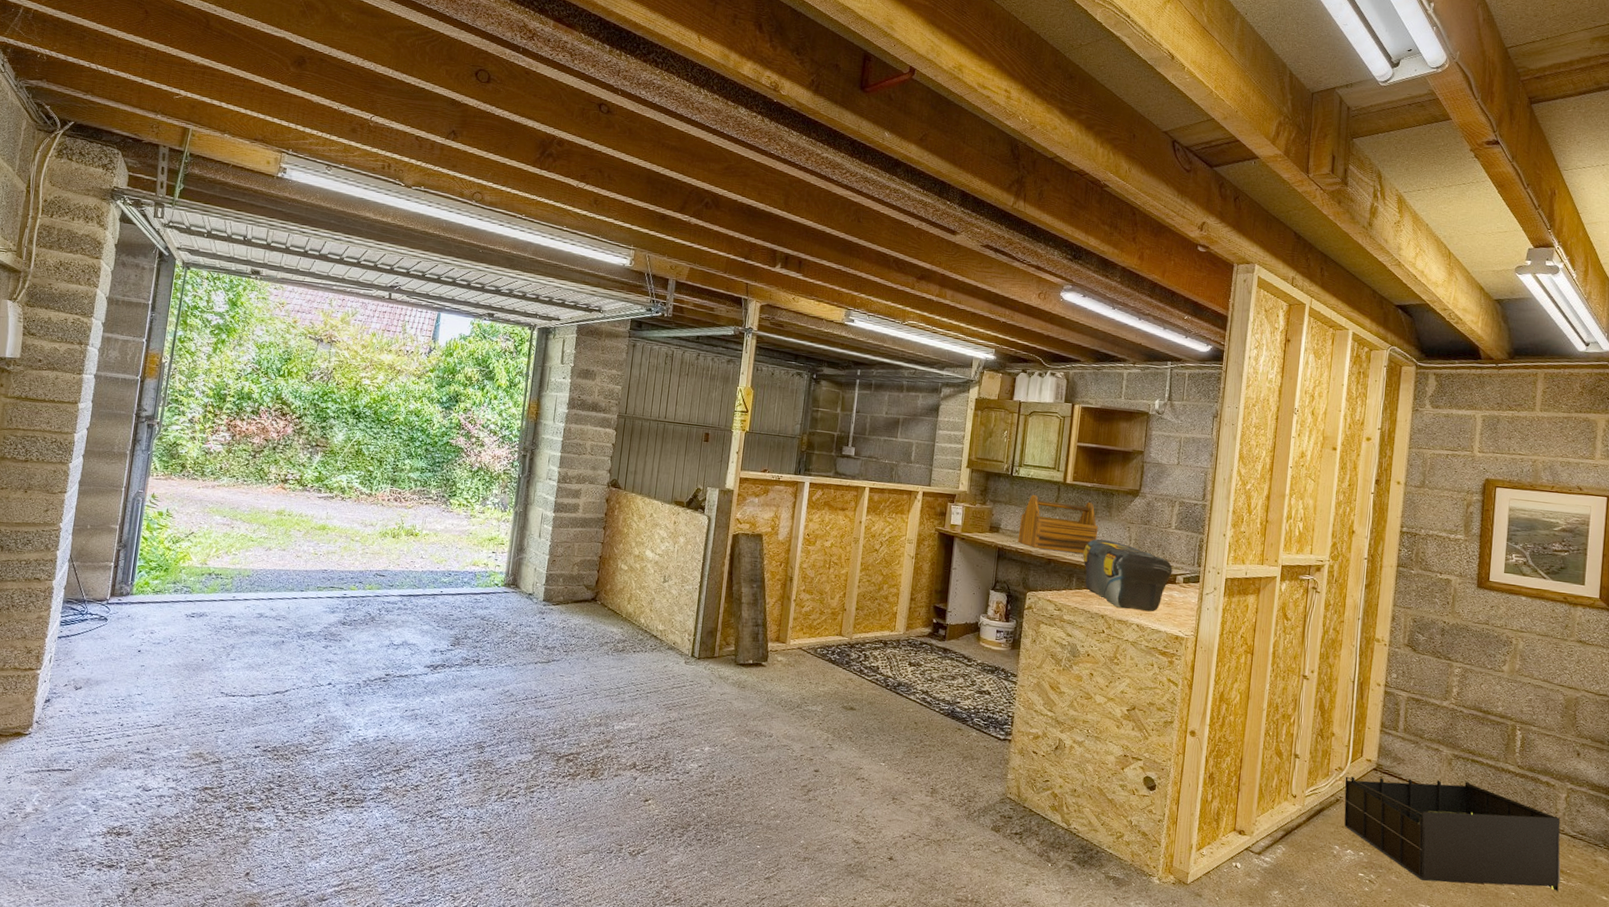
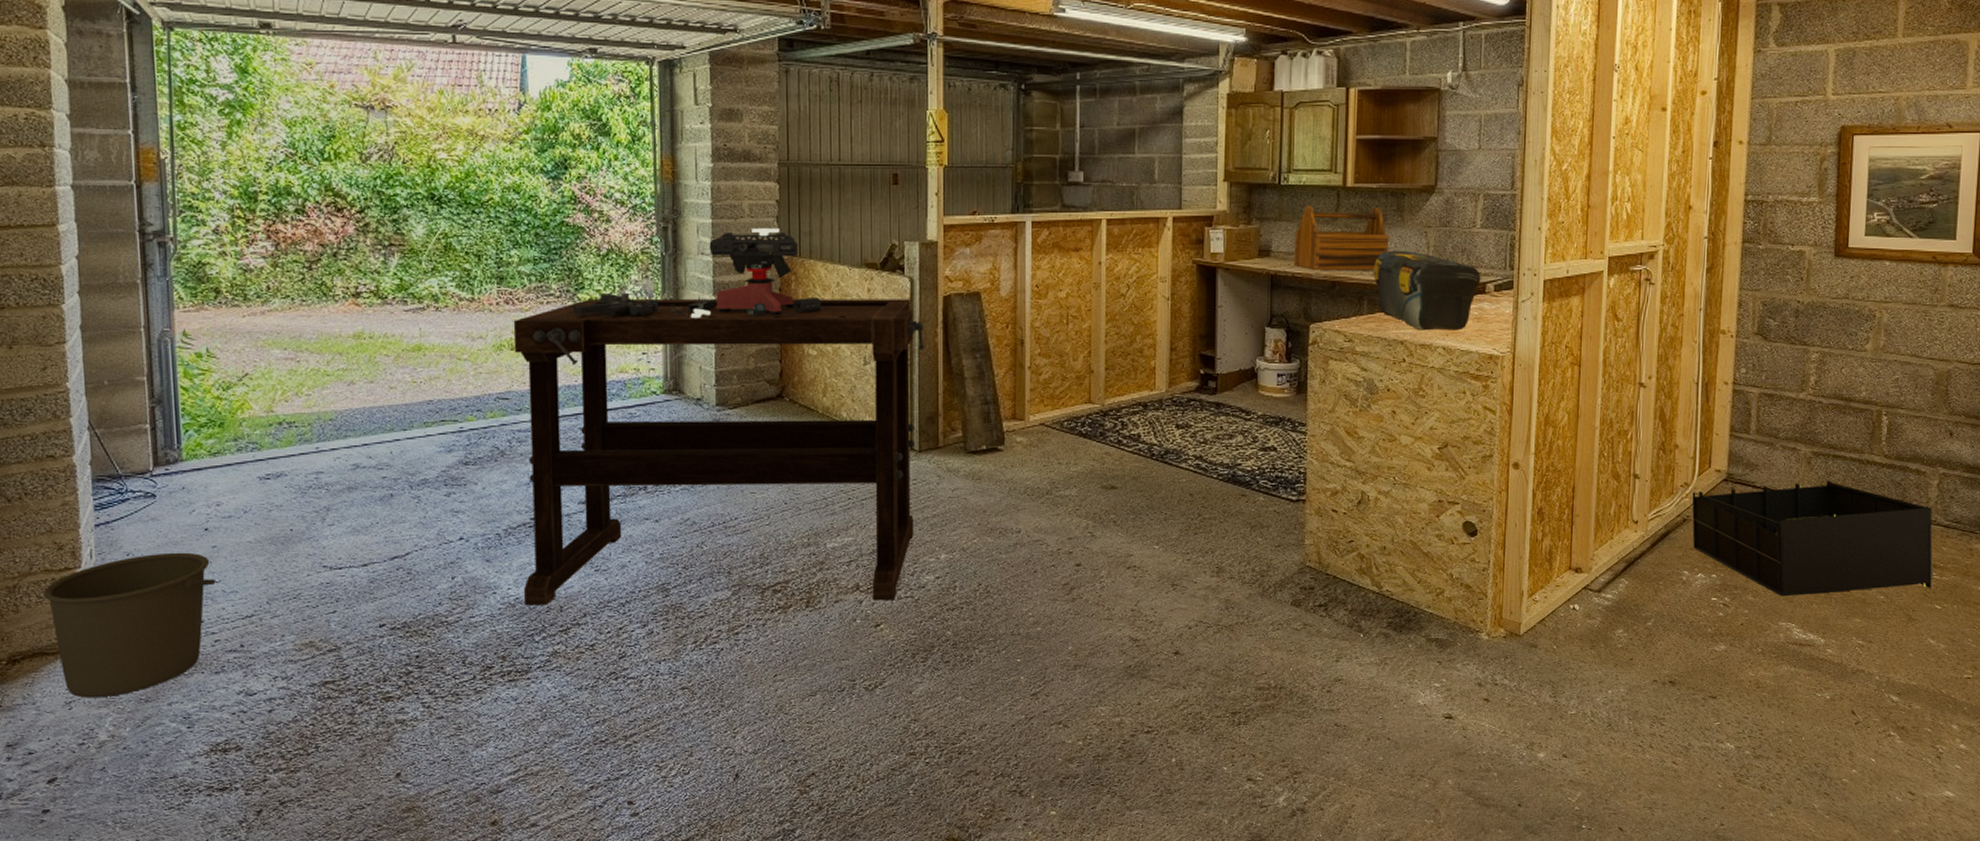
bucket: none [9,665,139,777] -> present [43,552,216,698]
workbench: none [369,458,715,780] -> present [513,225,925,606]

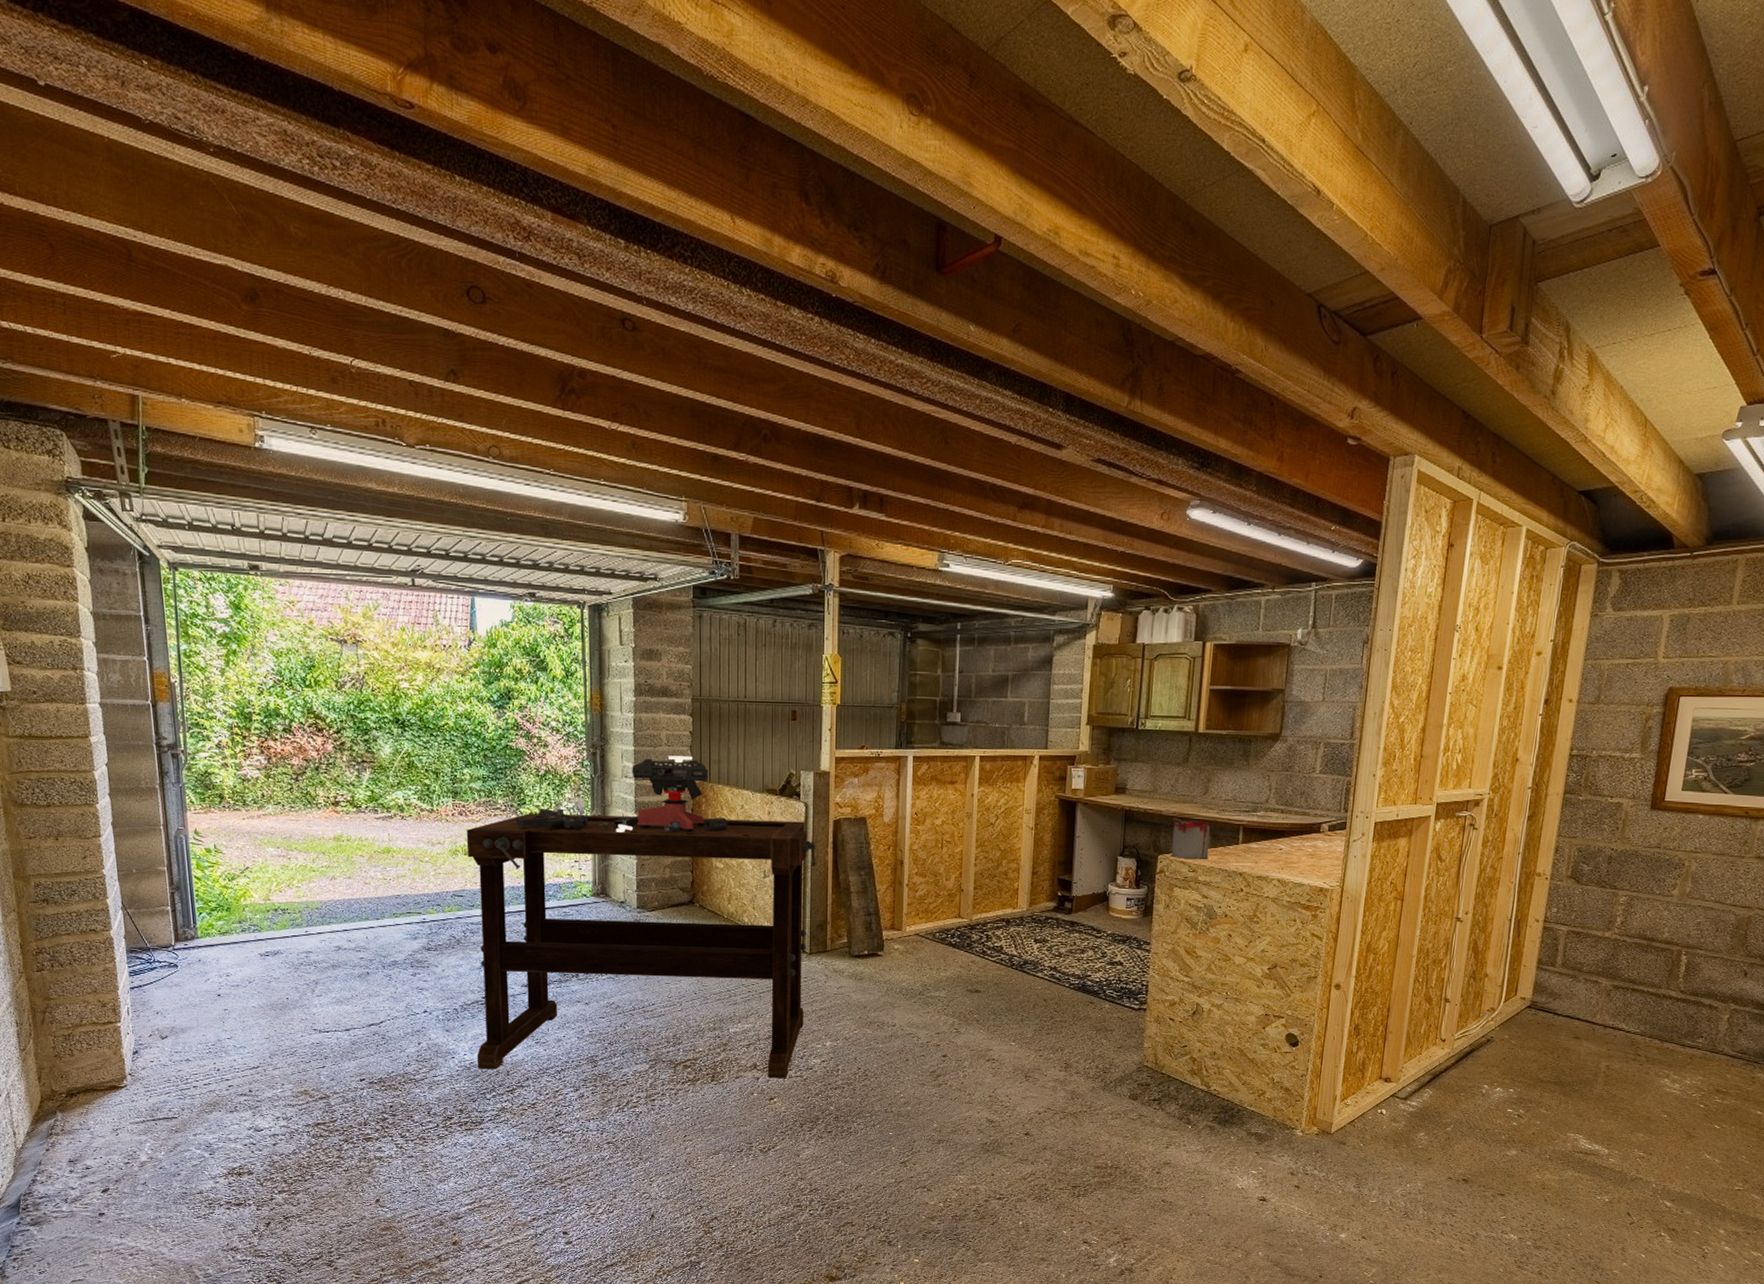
bucket: present [43,552,216,698] -> none [92,1012,228,1127]
toolbox: present [1293,205,1390,271] -> none [1146,748,1235,809]
paint can: none [1323,281,1366,328] -> present [1171,817,1211,860]
toolbox: present [1374,250,1481,331] -> none [1218,791,1317,865]
storage bin: present [1692,481,1934,597] -> none [1494,1011,1721,1112]

